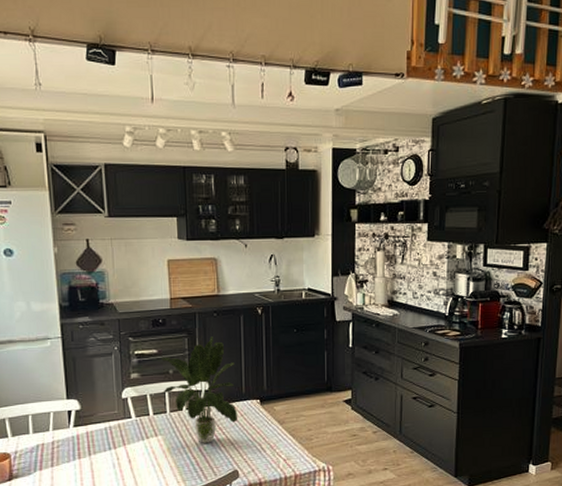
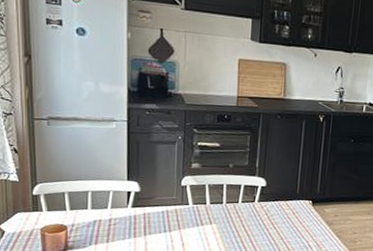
potted plant: present [161,336,238,443] -> none [220,137,292,236]

